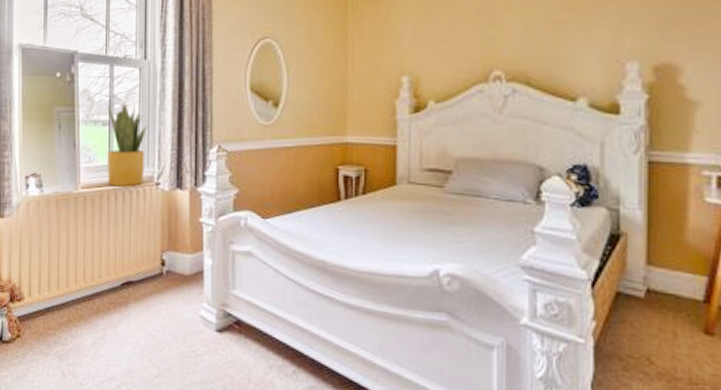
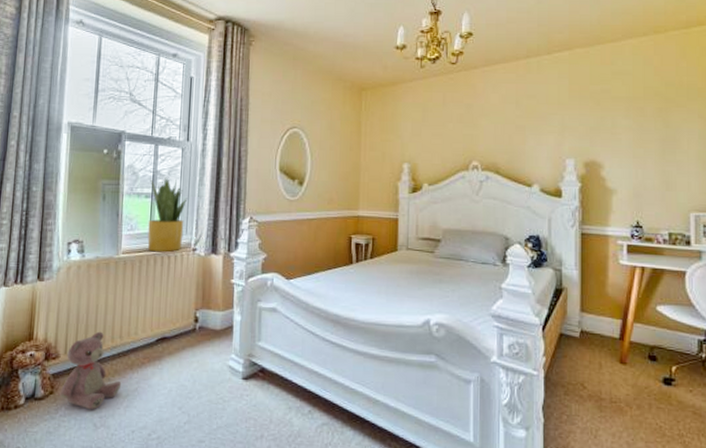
teddy bear: none [26,273,88,357] -> present [59,331,122,410]

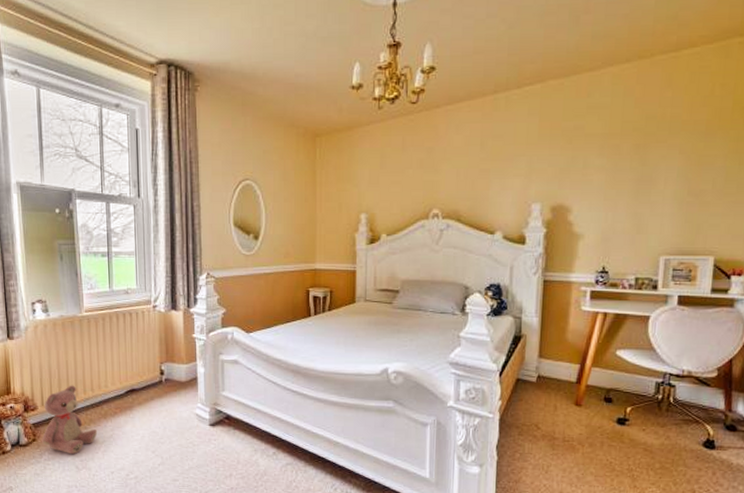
planter: present [147,177,188,253] -> none [105,235,144,310]

